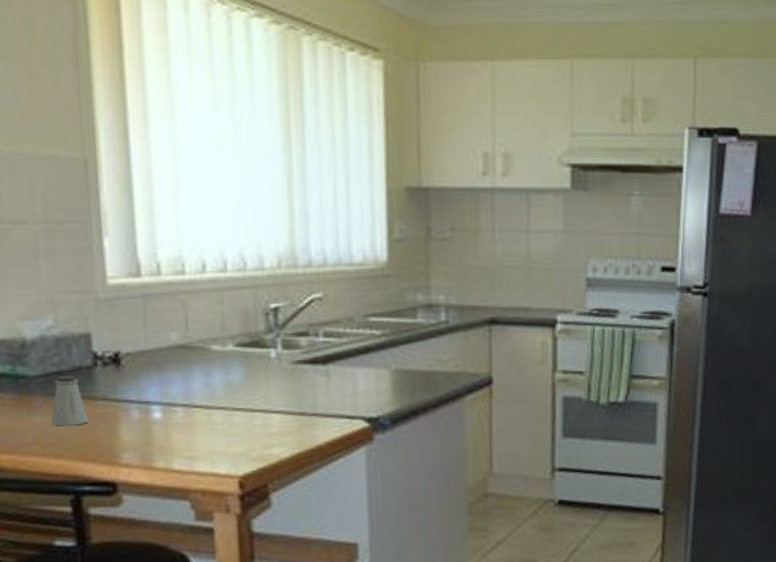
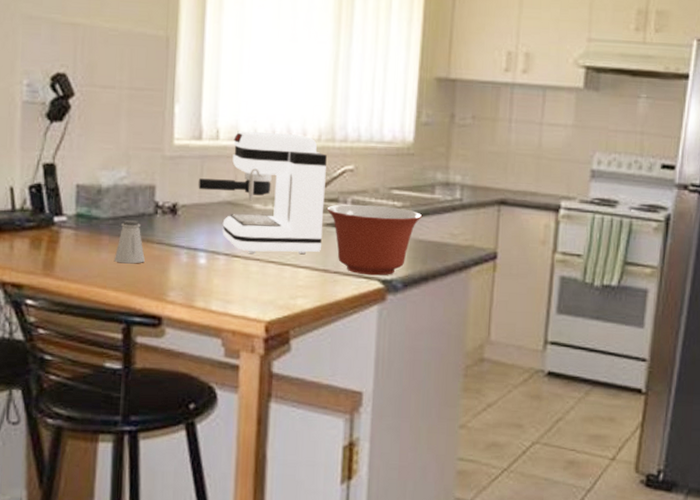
coffee maker: none [142,262,295,402] -> present [198,130,327,255]
mixing bowl: none [296,336,406,415] -> present [326,204,423,276]

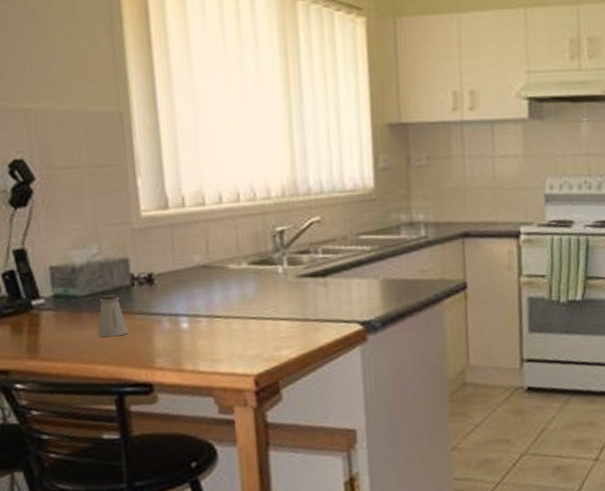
coffee maker: present [198,130,327,255] -> none [170,193,299,312]
mixing bowl: present [326,204,423,276] -> none [299,252,392,319]

